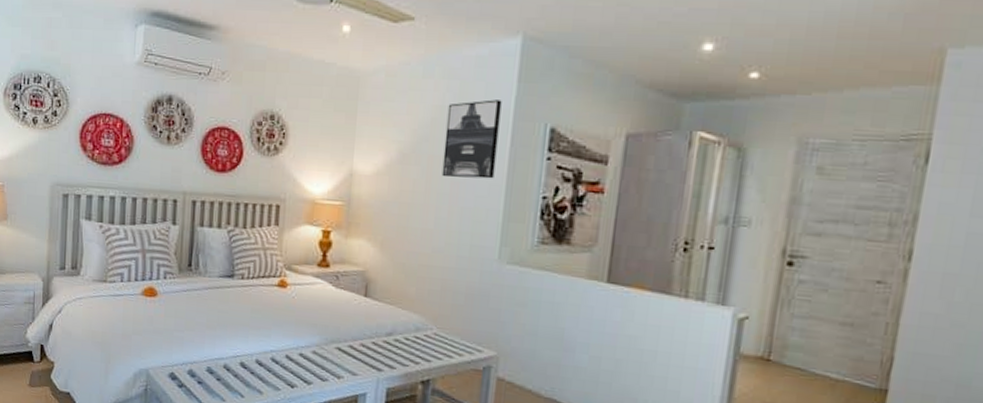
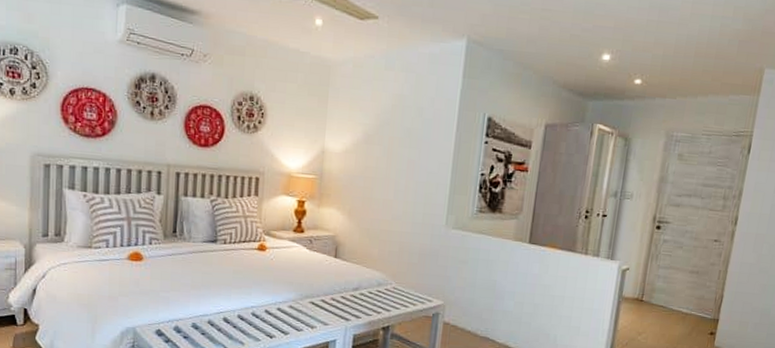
wall art: present [442,99,502,179] -> none [400,91,450,158]

